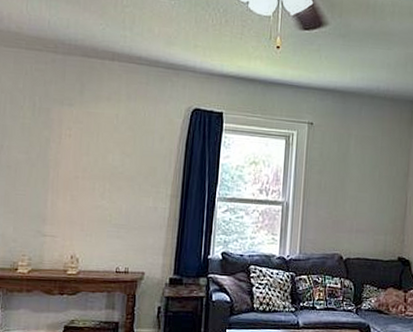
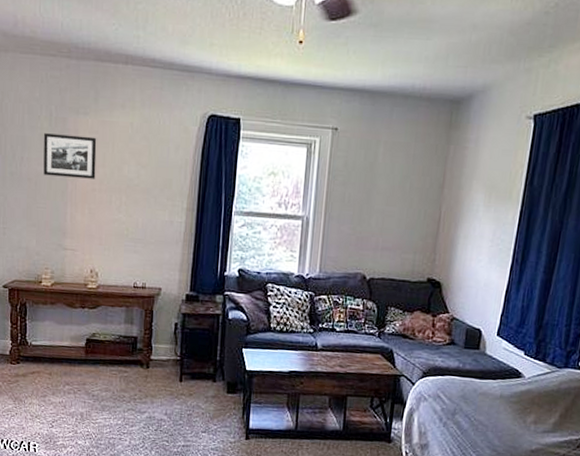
picture frame: none [24,122,81,167] -> present [43,133,97,179]

